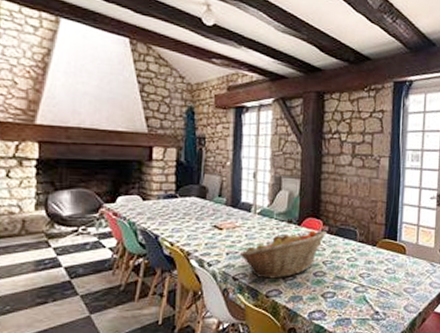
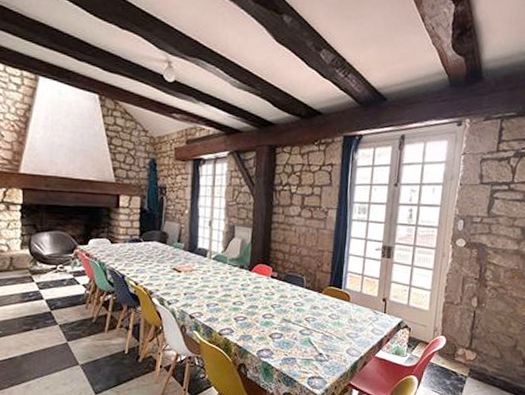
fruit basket: present [239,230,327,279] -> none [196,275,275,319]

